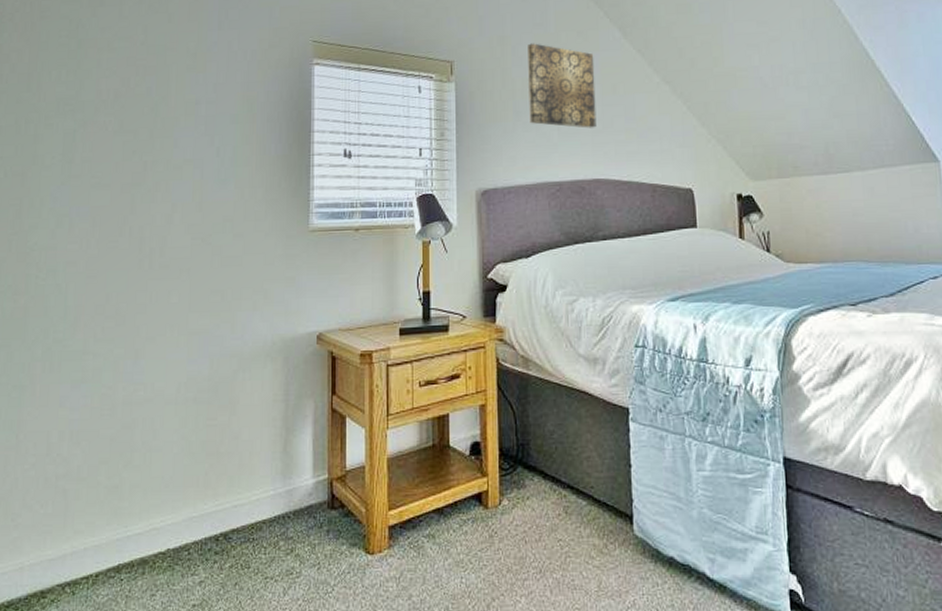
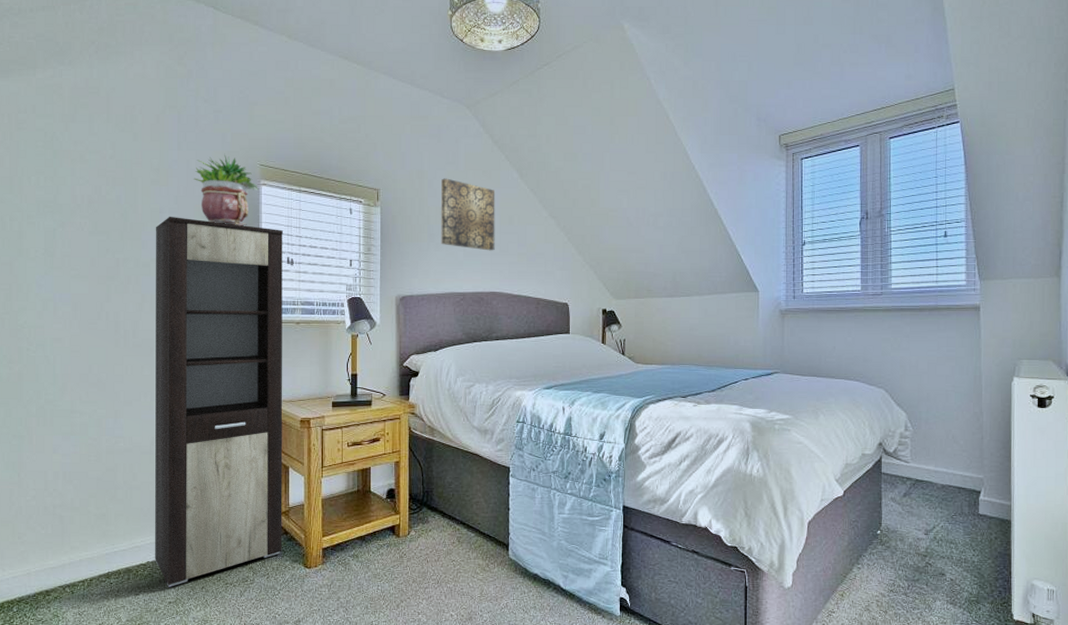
cabinet: none [177,107,339,584] -> present [155,216,283,587]
potted plant: none [236,31,311,115] -> present [194,154,258,226]

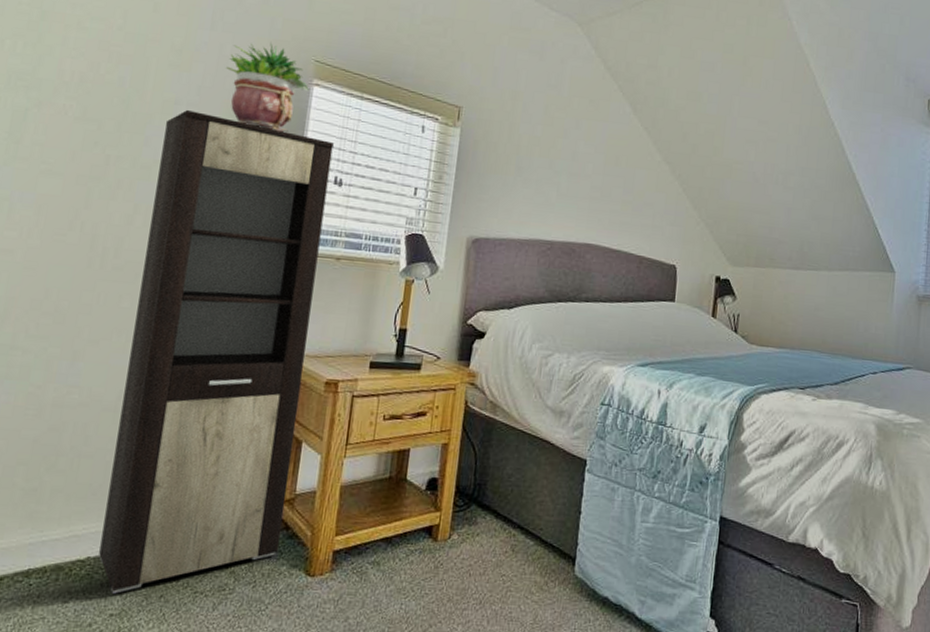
wall art: present [441,178,495,251] -> none [530,103,603,195]

